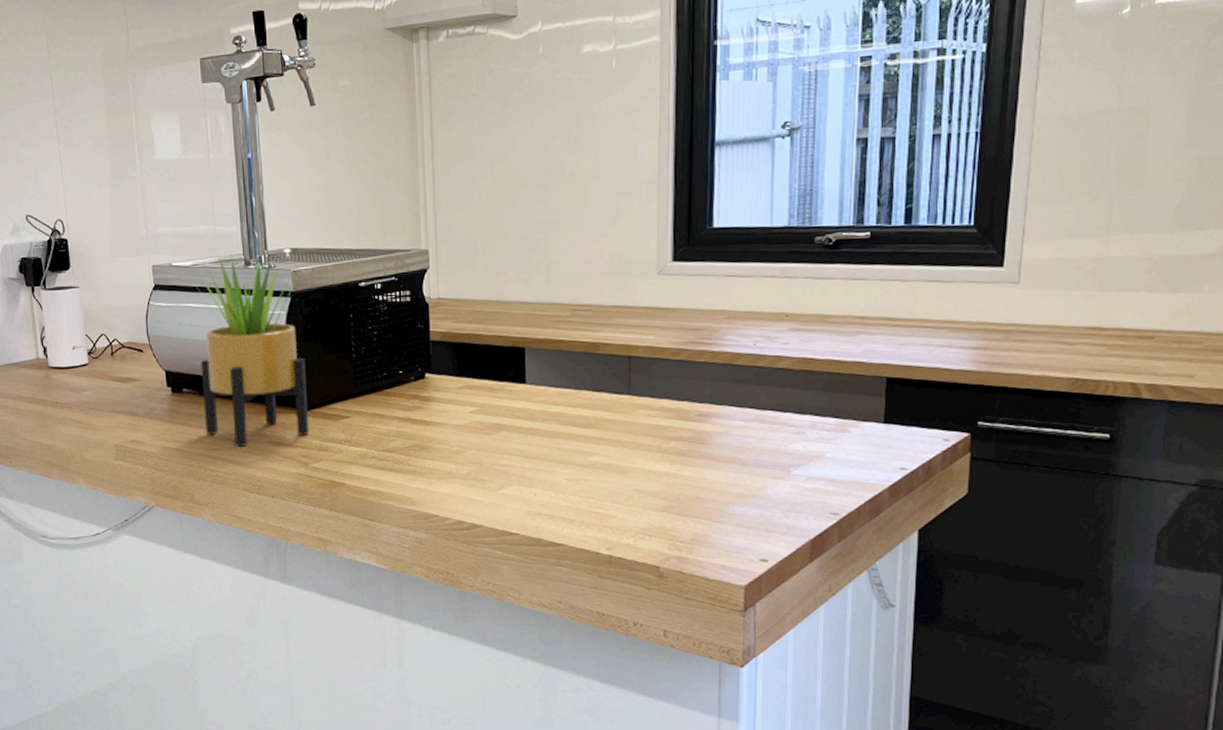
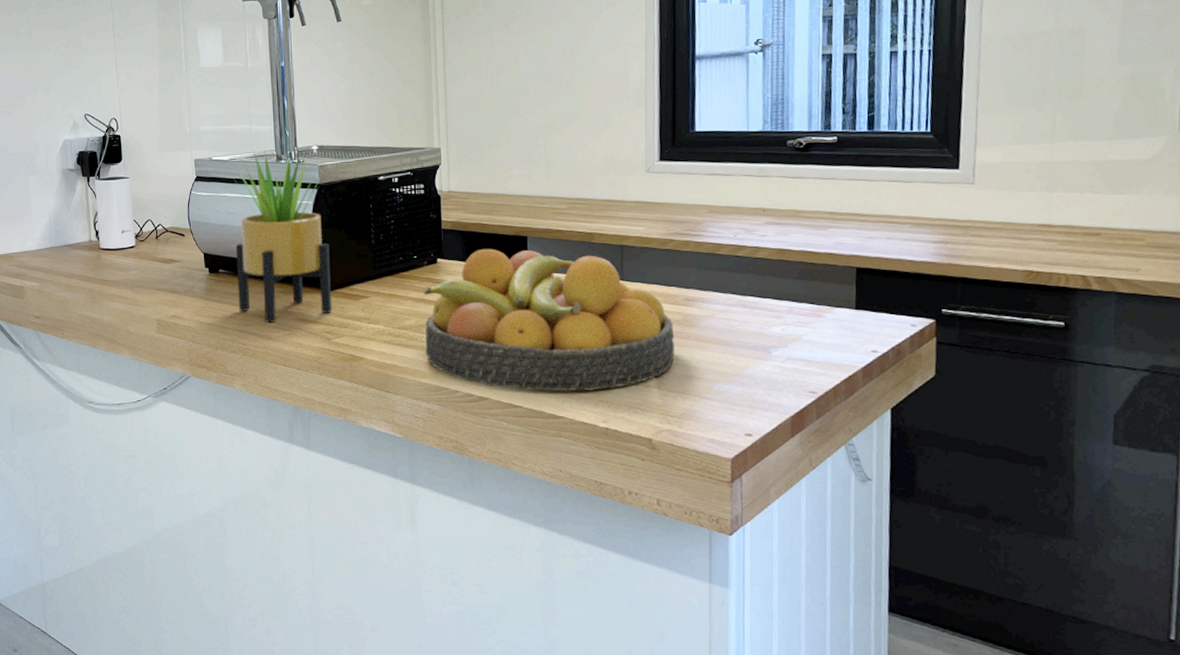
fruit bowl: none [410,361,686,517] -> present [423,248,675,391]

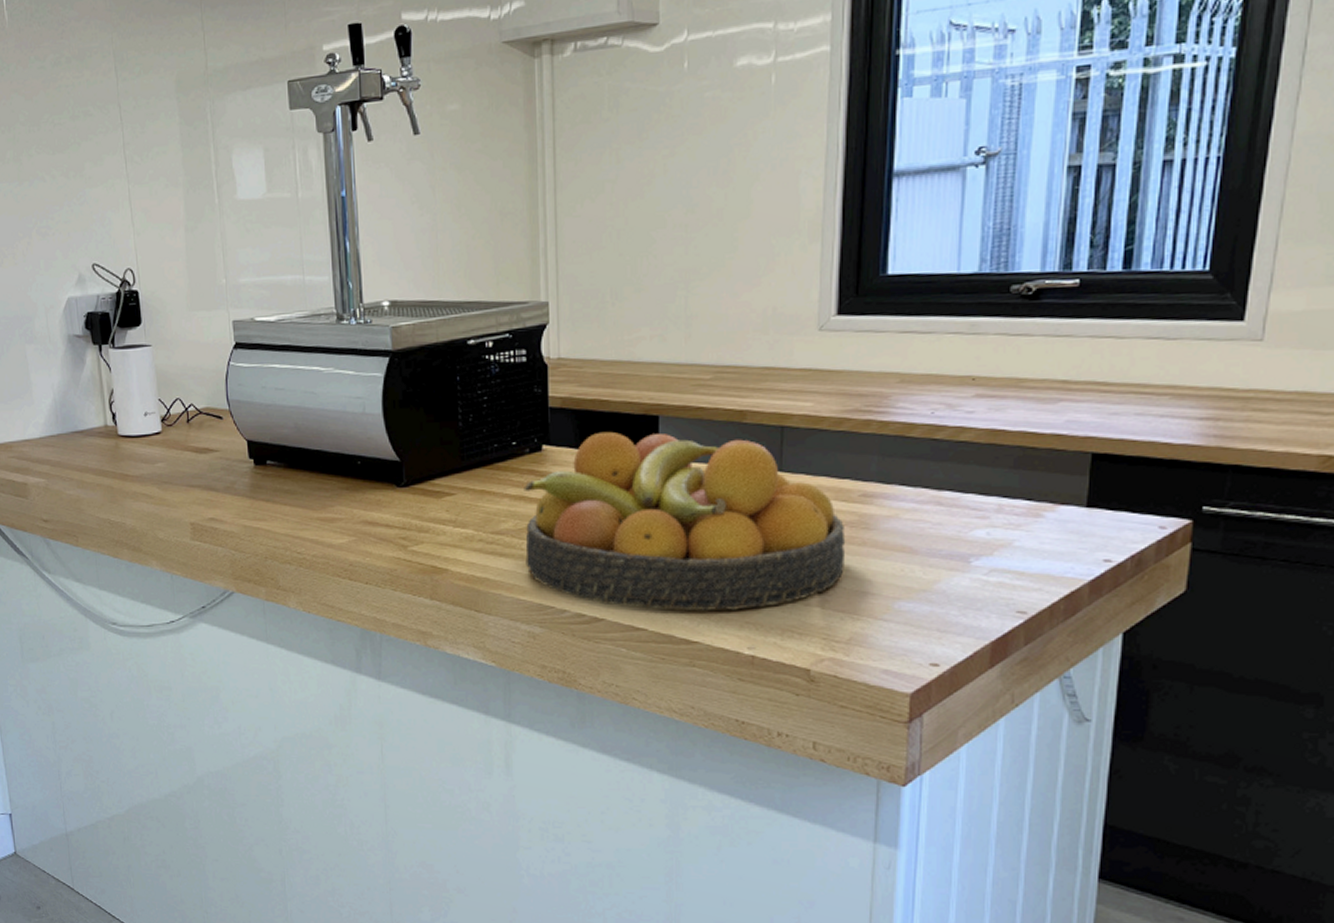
potted plant: present [235,150,333,323] -> none [286,308,409,527]

